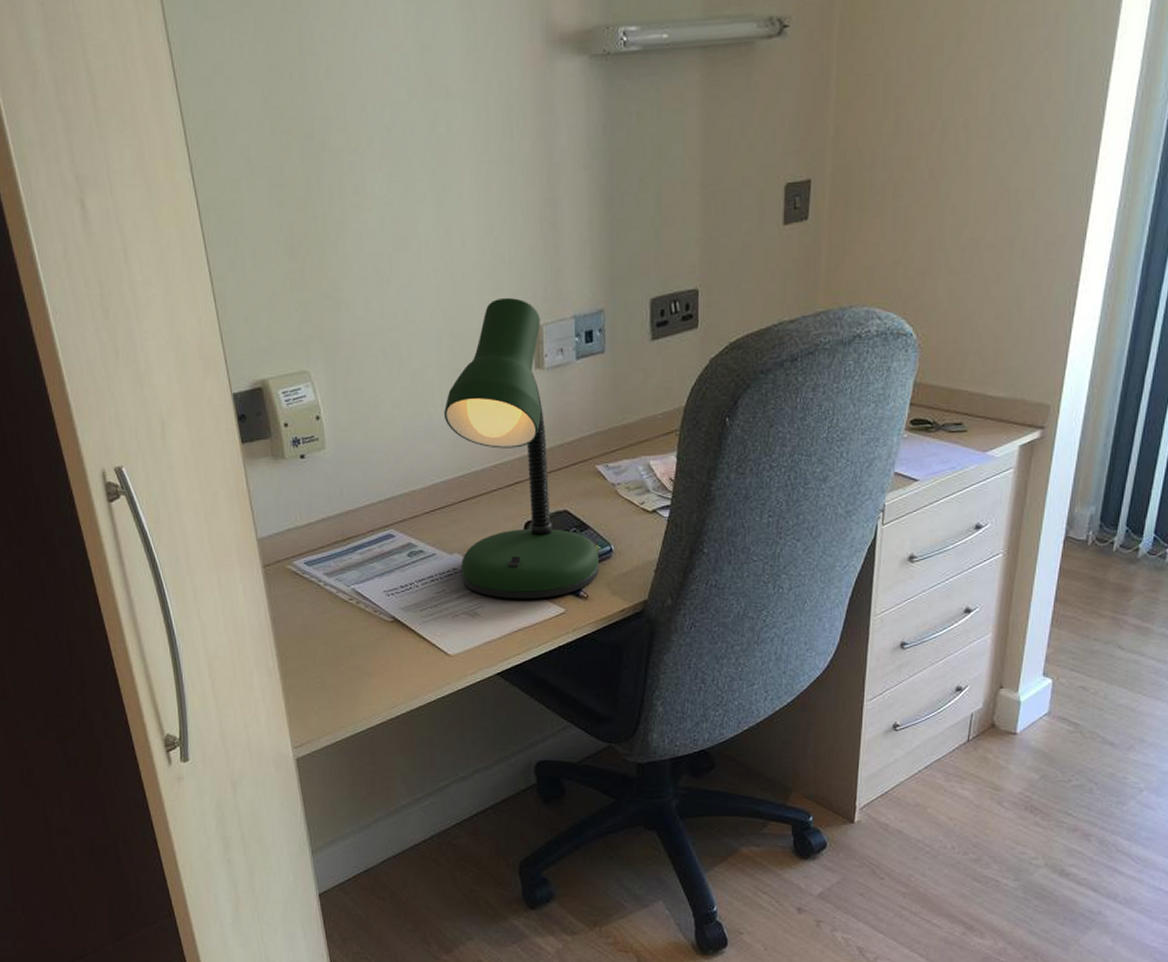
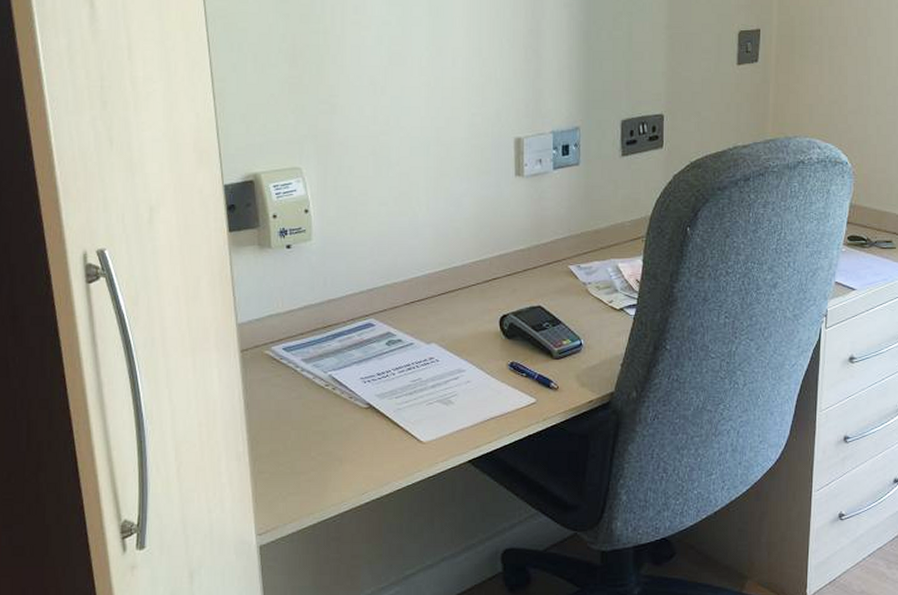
desk lamp: present [443,297,599,599] -> none [428,111,569,389]

